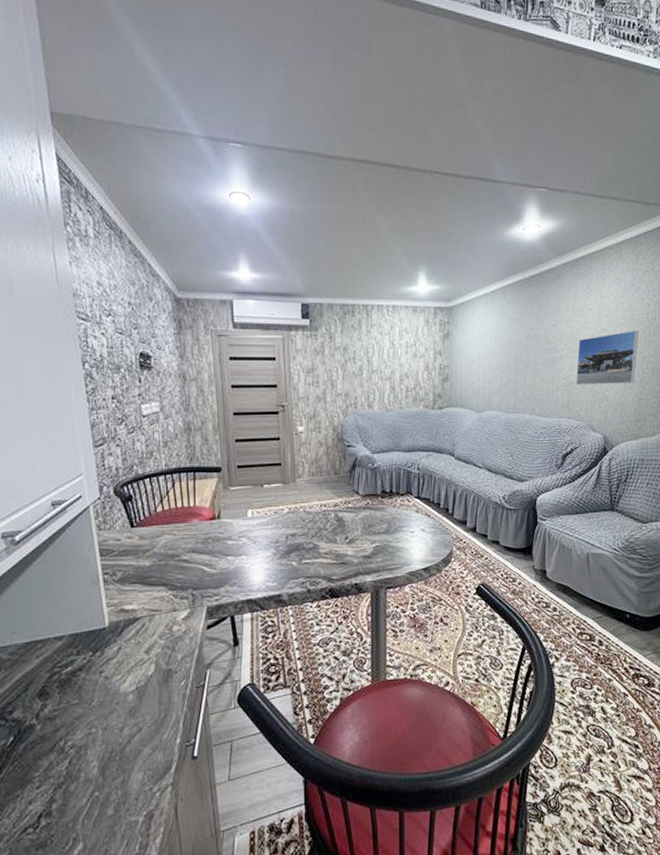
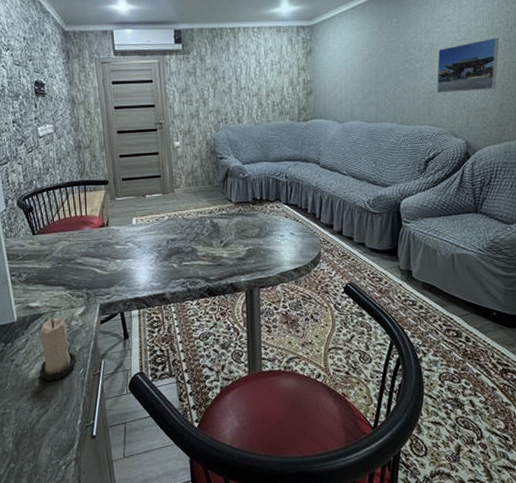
candle: none [133,622,178,696] -> present [40,317,77,382]

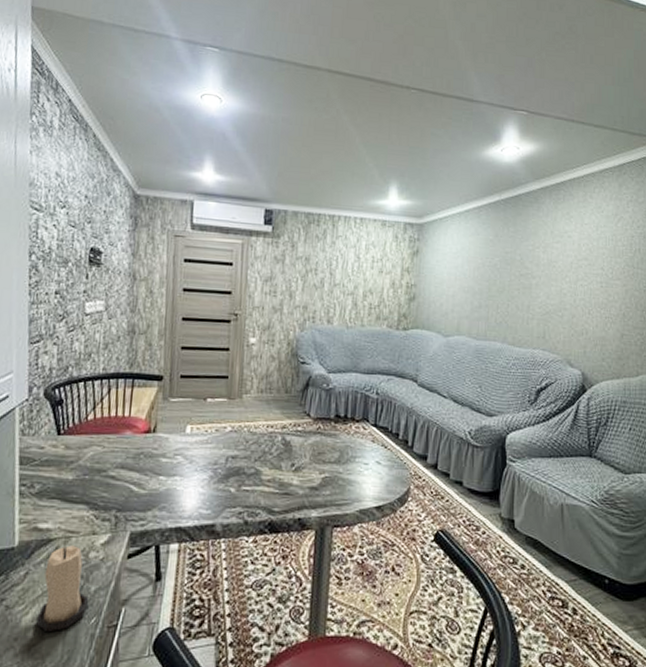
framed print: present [437,37,500,93] -> none [554,261,622,318]

